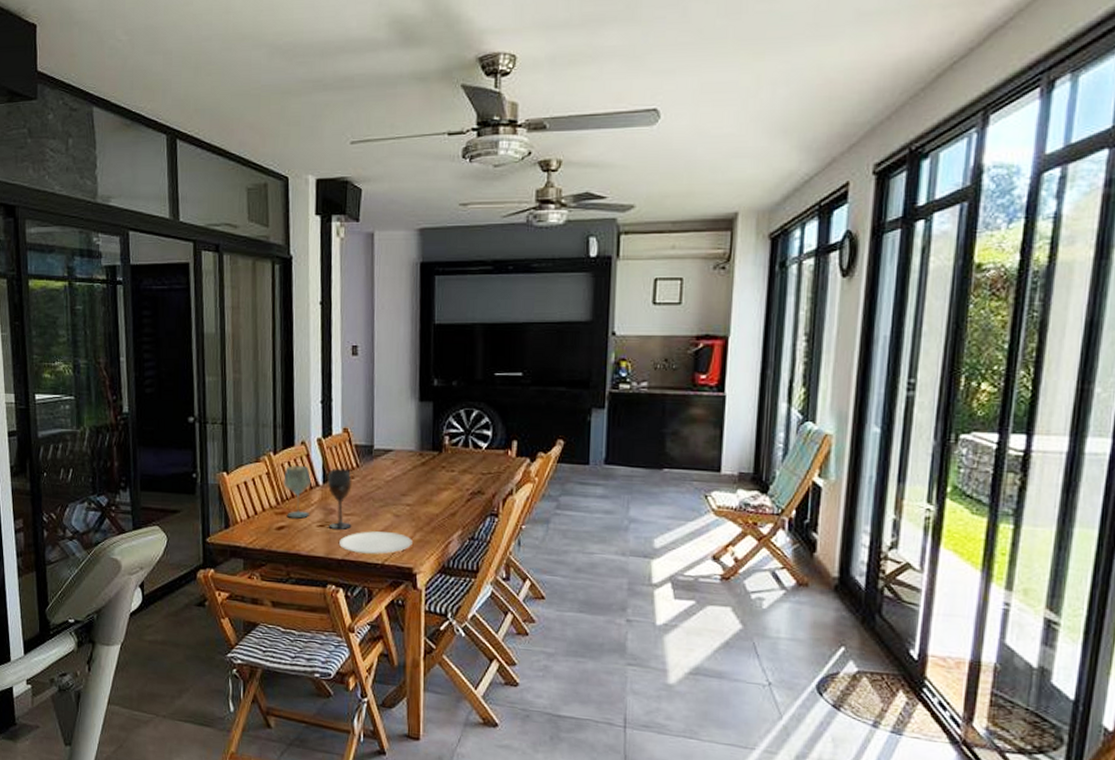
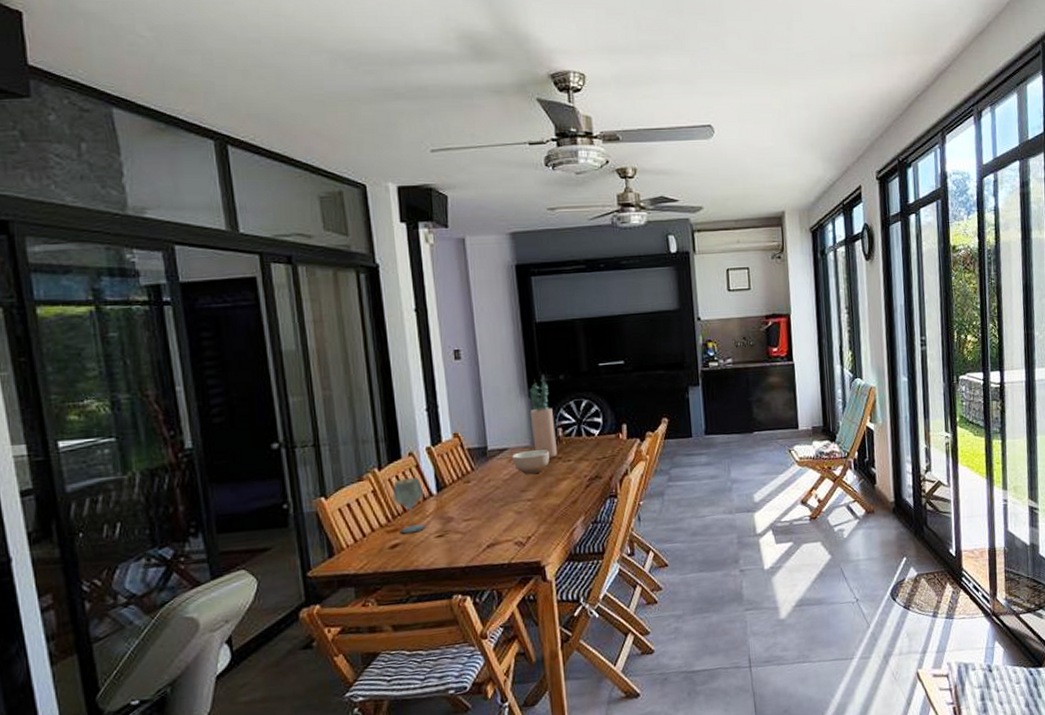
wine glass: present [327,468,352,530] -> none [441,473,473,537]
plate: present [339,531,412,555] -> none [461,529,537,558]
bowl: none [396,454,434,480] -> present [512,448,550,475]
vase: none [418,379,443,466] -> present [529,374,557,459]

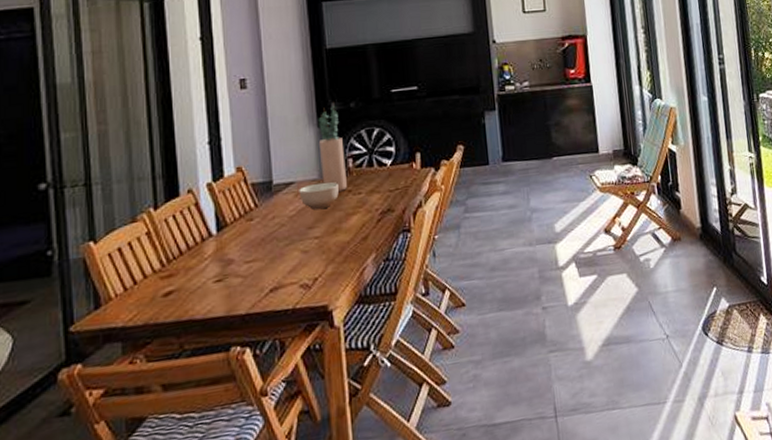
wine glass: present [392,477,425,534] -> none [168,216,203,280]

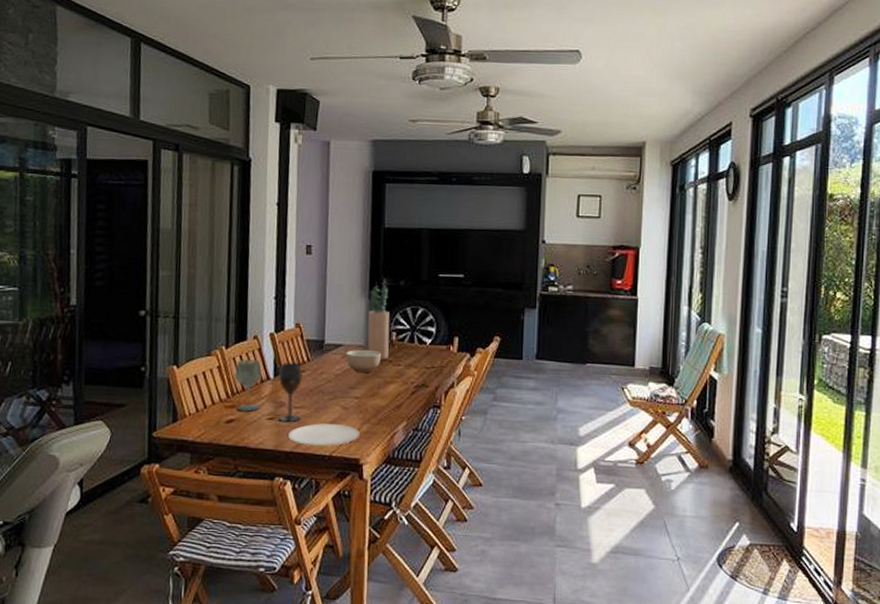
wine glass: none [168,216,203,280] -> present [234,359,263,412]
wine glass: none [222,211,255,281] -> present [278,362,303,422]
plate: none [241,270,325,304] -> present [288,423,360,447]

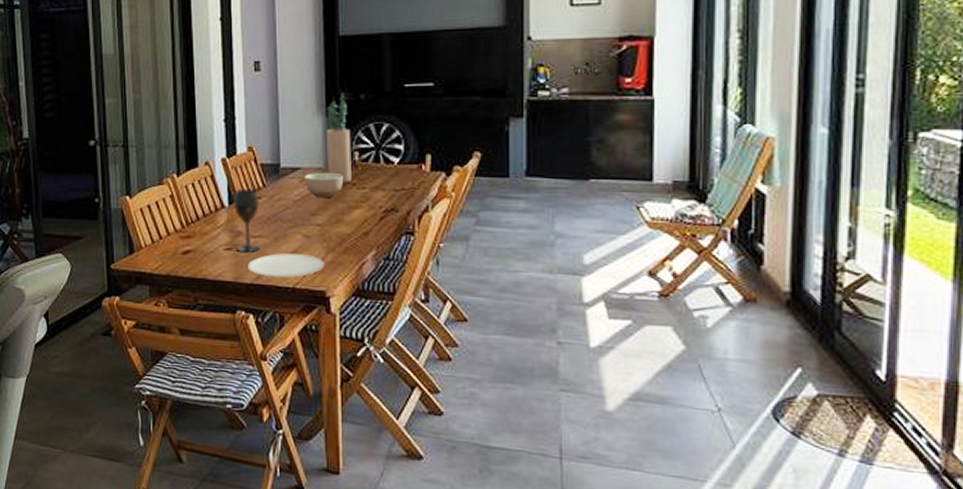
wine glass: present [234,359,263,412] -> none [188,187,217,242]

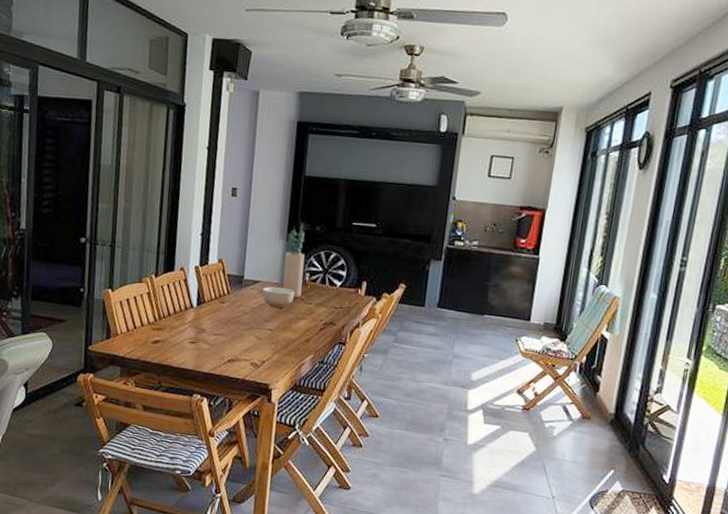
wine glass: present [233,188,260,252] -> none [200,293,223,347]
plate: present [248,253,324,278] -> none [207,350,271,371]

